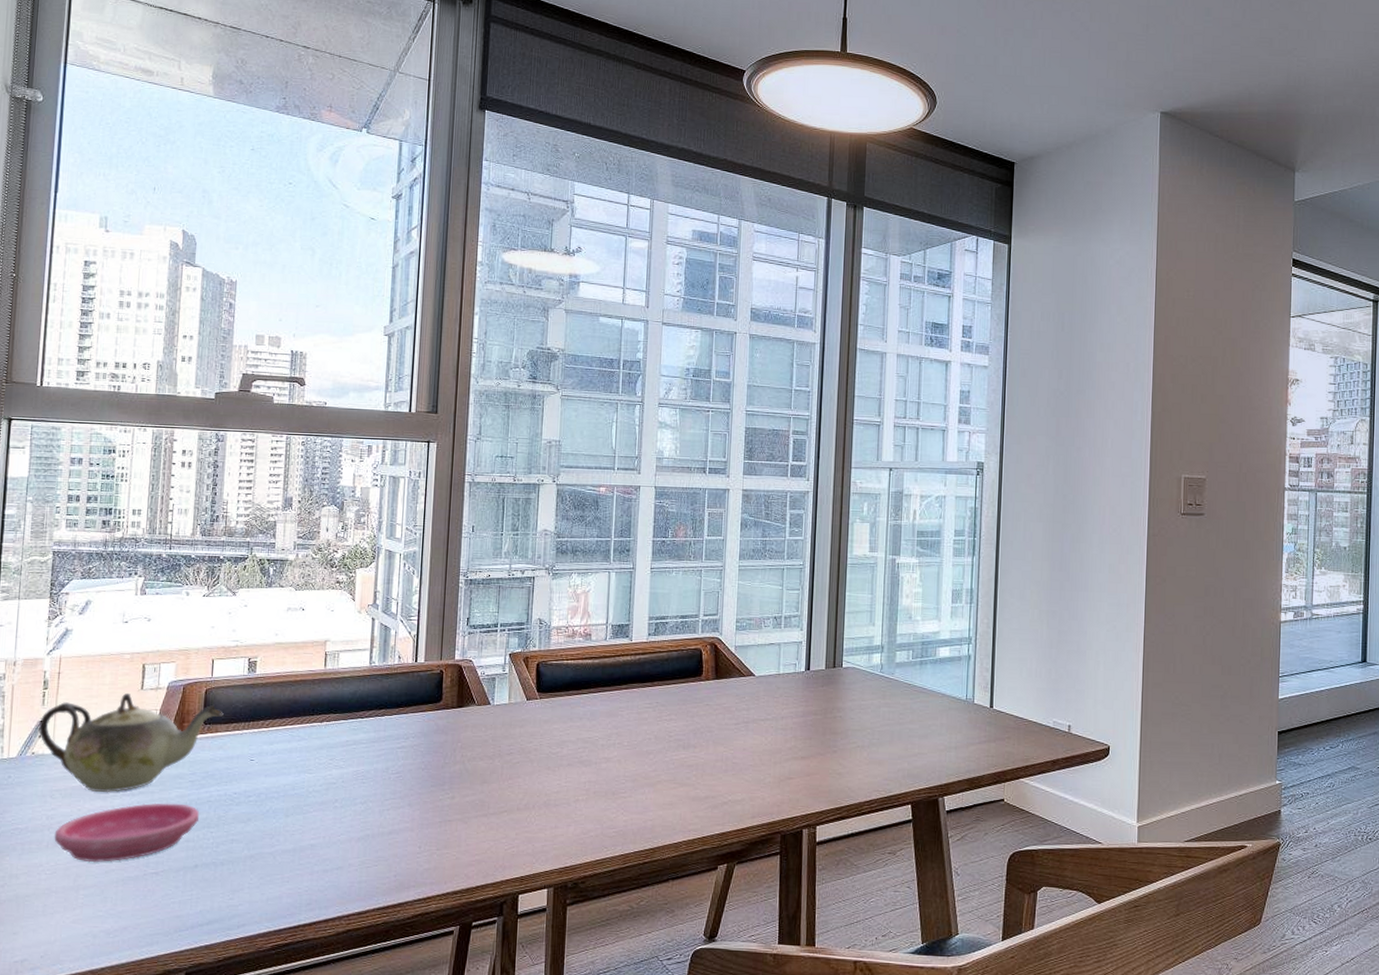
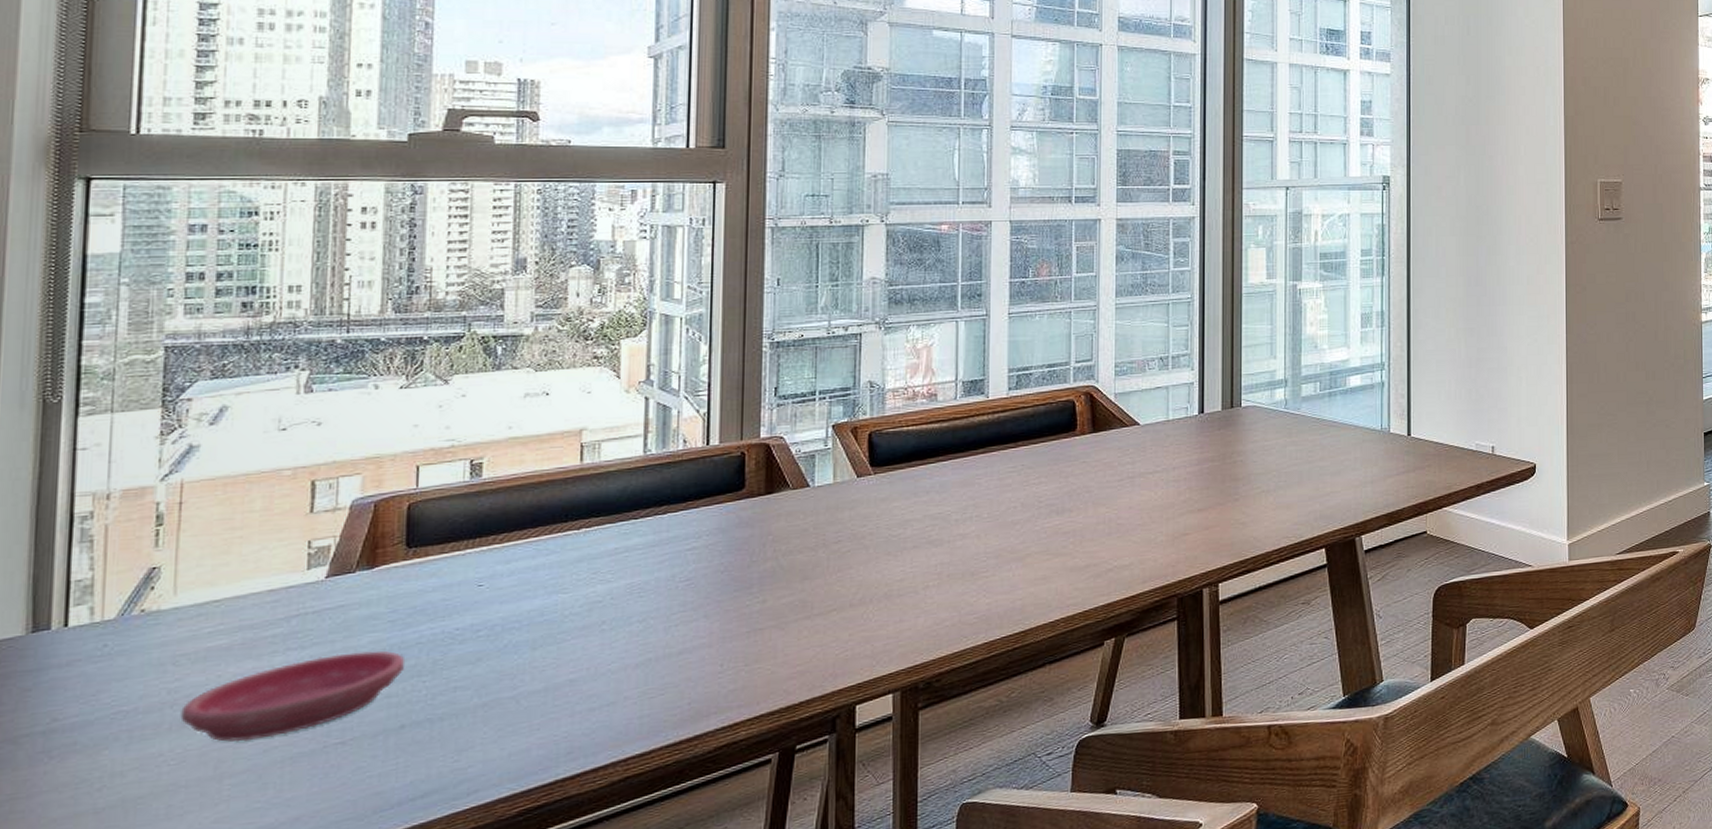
teapot: present [39,692,224,792] -> none [151,518,436,650]

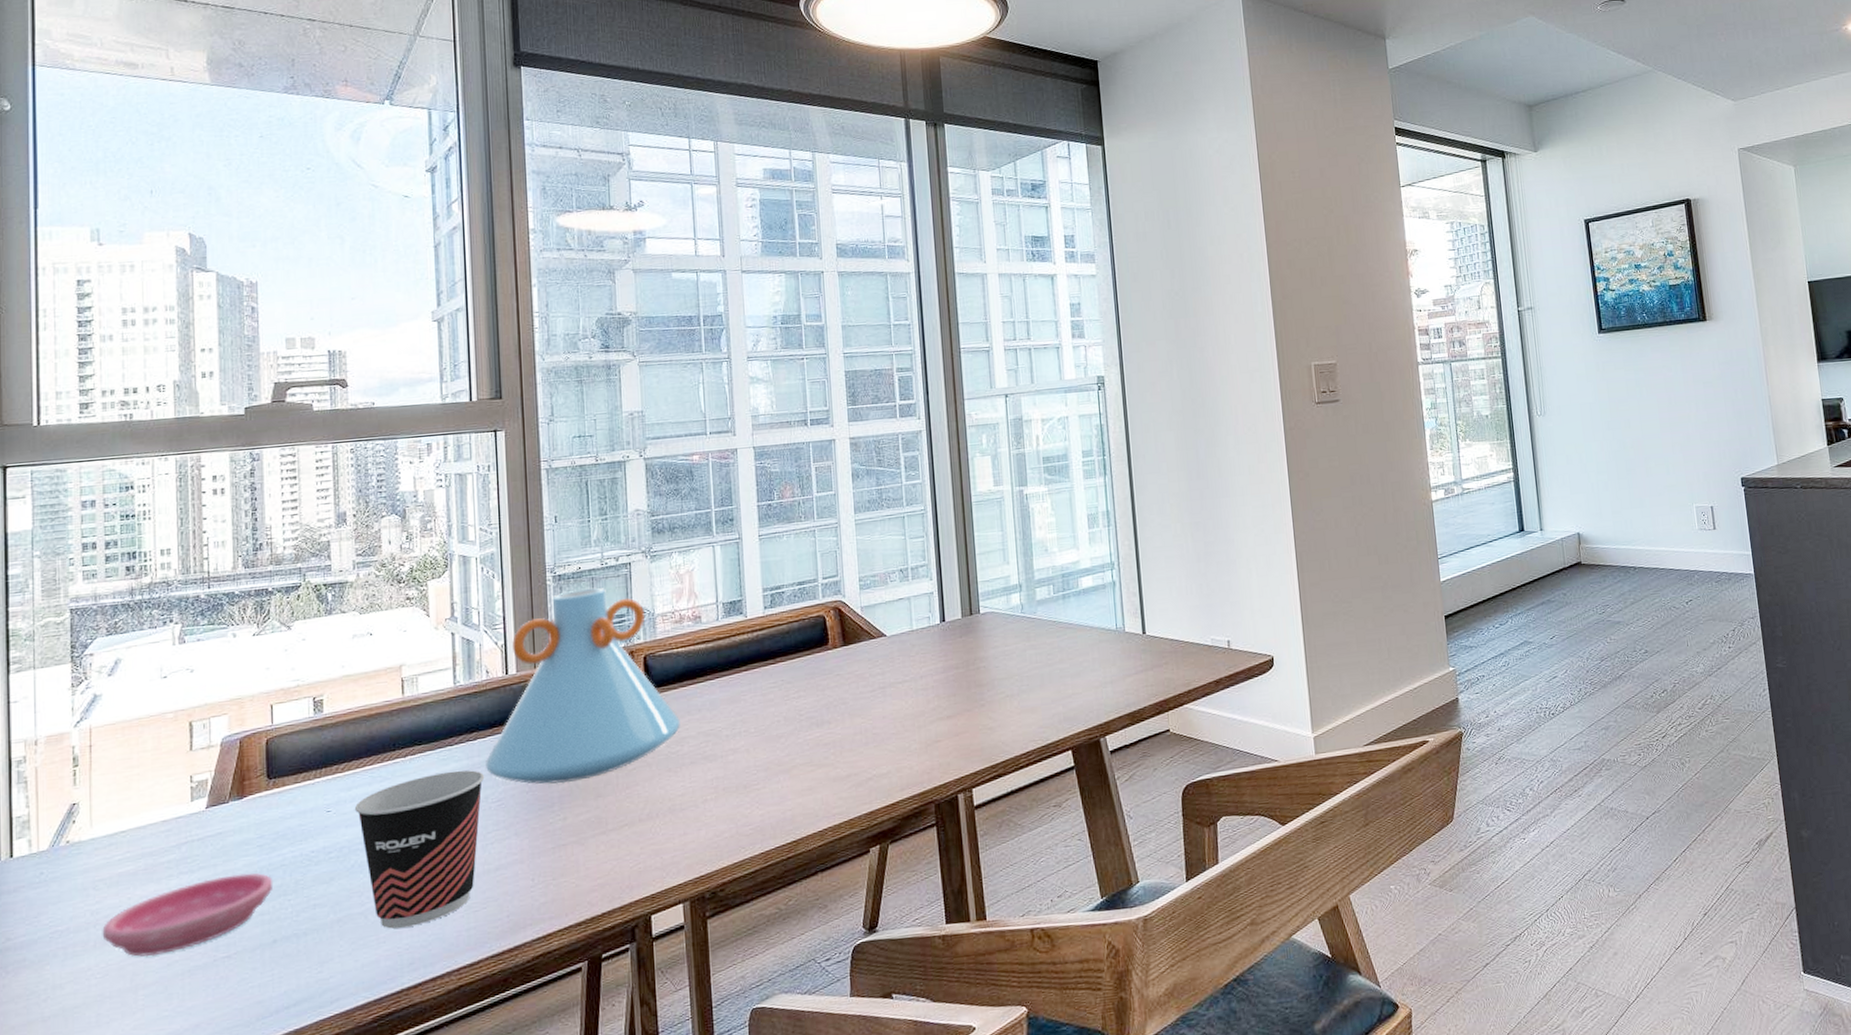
cup: none [512,545,674,715] -> present [354,770,485,929]
vase: none [674,357,905,565] -> present [485,588,680,784]

